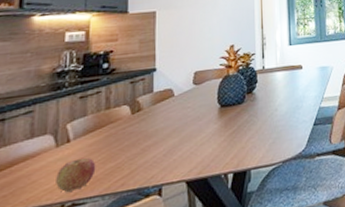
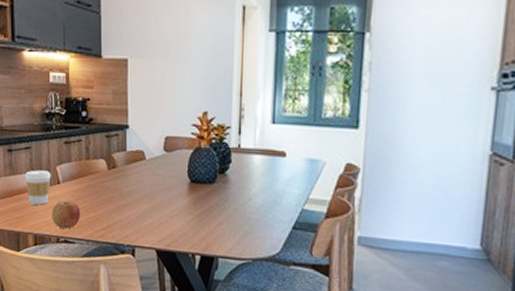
coffee cup: none [21,131,59,175] -> present [25,170,51,205]

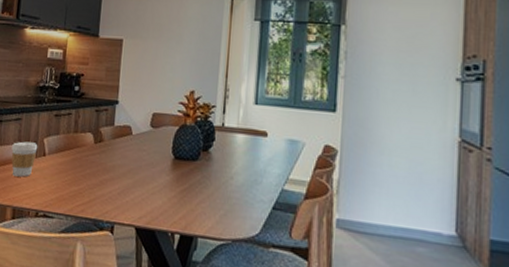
apple: present [52,201,81,229] -> none [33,173,64,203]

